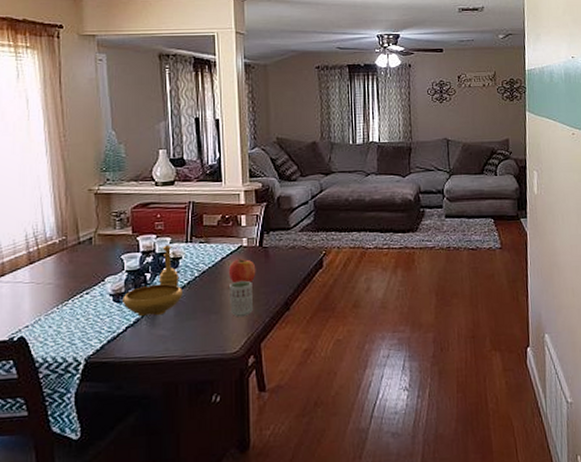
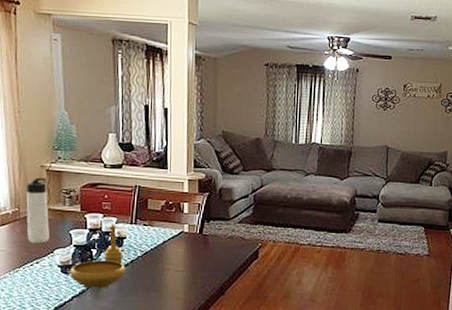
thermos bottle: none [74,202,100,273] -> present [26,177,50,244]
fruit: present [228,258,256,284] -> none [169,243,195,266]
cup: present [230,280,253,317] -> none [169,263,191,297]

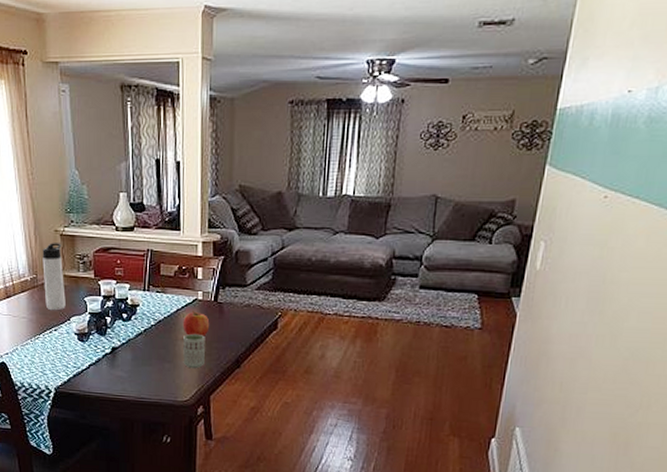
decorative bowl: present [70,224,126,289] -> none [86,290,139,358]
fruit: none [169,243,195,266] -> present [182,311,210,337]
cup: none [169,263,191,297] -> present [183,333,205,369]

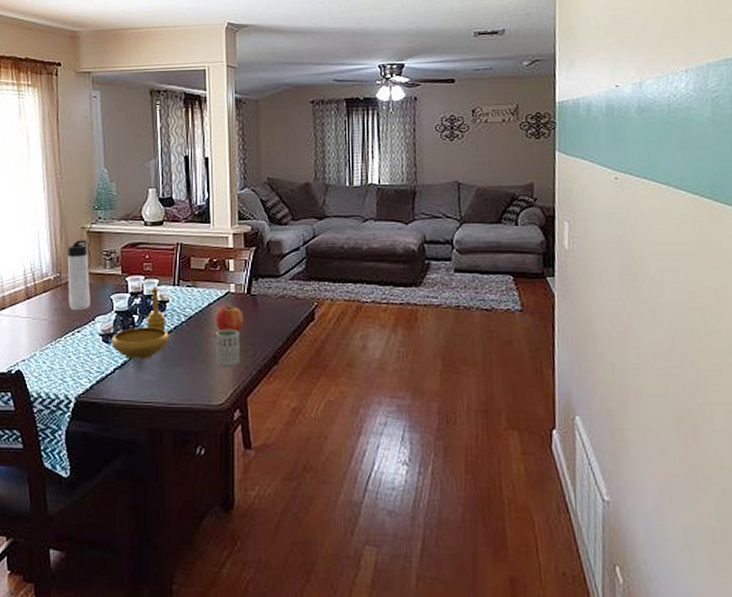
decorative bowl: none [86,290,139,358] -> present [111,286,169,360]

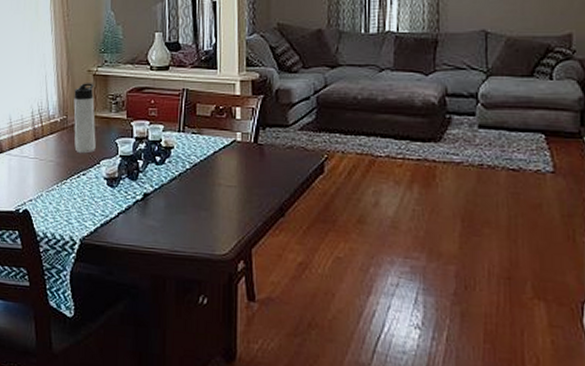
decorative bowl: present [111,286,169,360] -> none [116,132,173,205]
fruit: present [215,305,244,332] -> none [220,153,250,181]
cup: present [216,329,240,368] -> none [221,178,245,218]

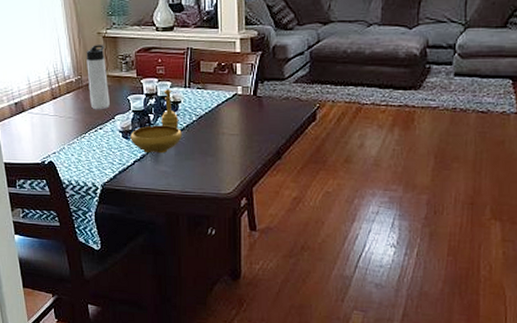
decorative bowl: none [116,132,173,205] -> present [130,88,182,154]

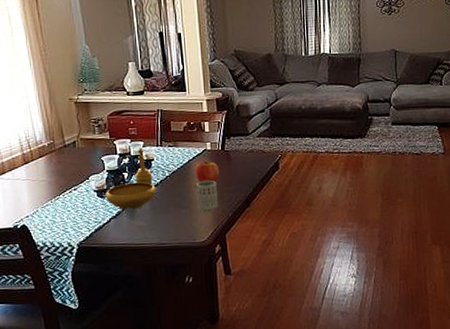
thermos bottle: present [86,45,110,110] -> none [58,110,84,172]
fruit: none [223,106,250,130] -> present [195,160,220,183]
cup: none [225,127,246,162] -> present [197,180,218,212]

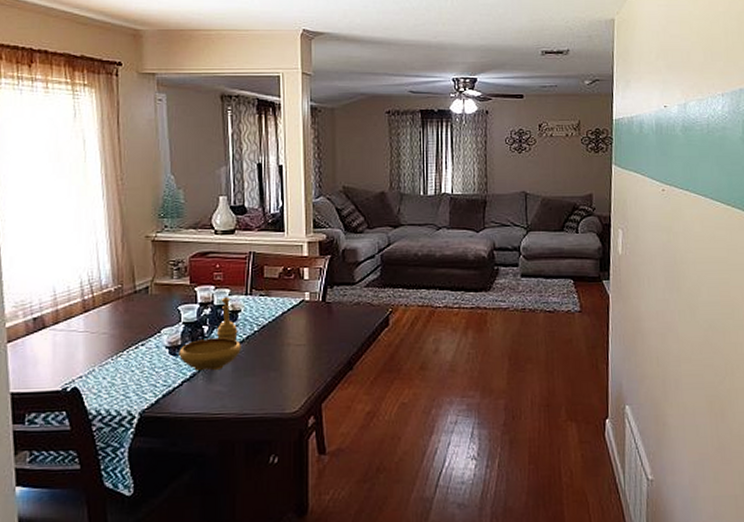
fruit: present [195,160,220,183] -> none [289,313,318,340]
cup: present [197,180,218,212] -> none [290,336,314,376]

